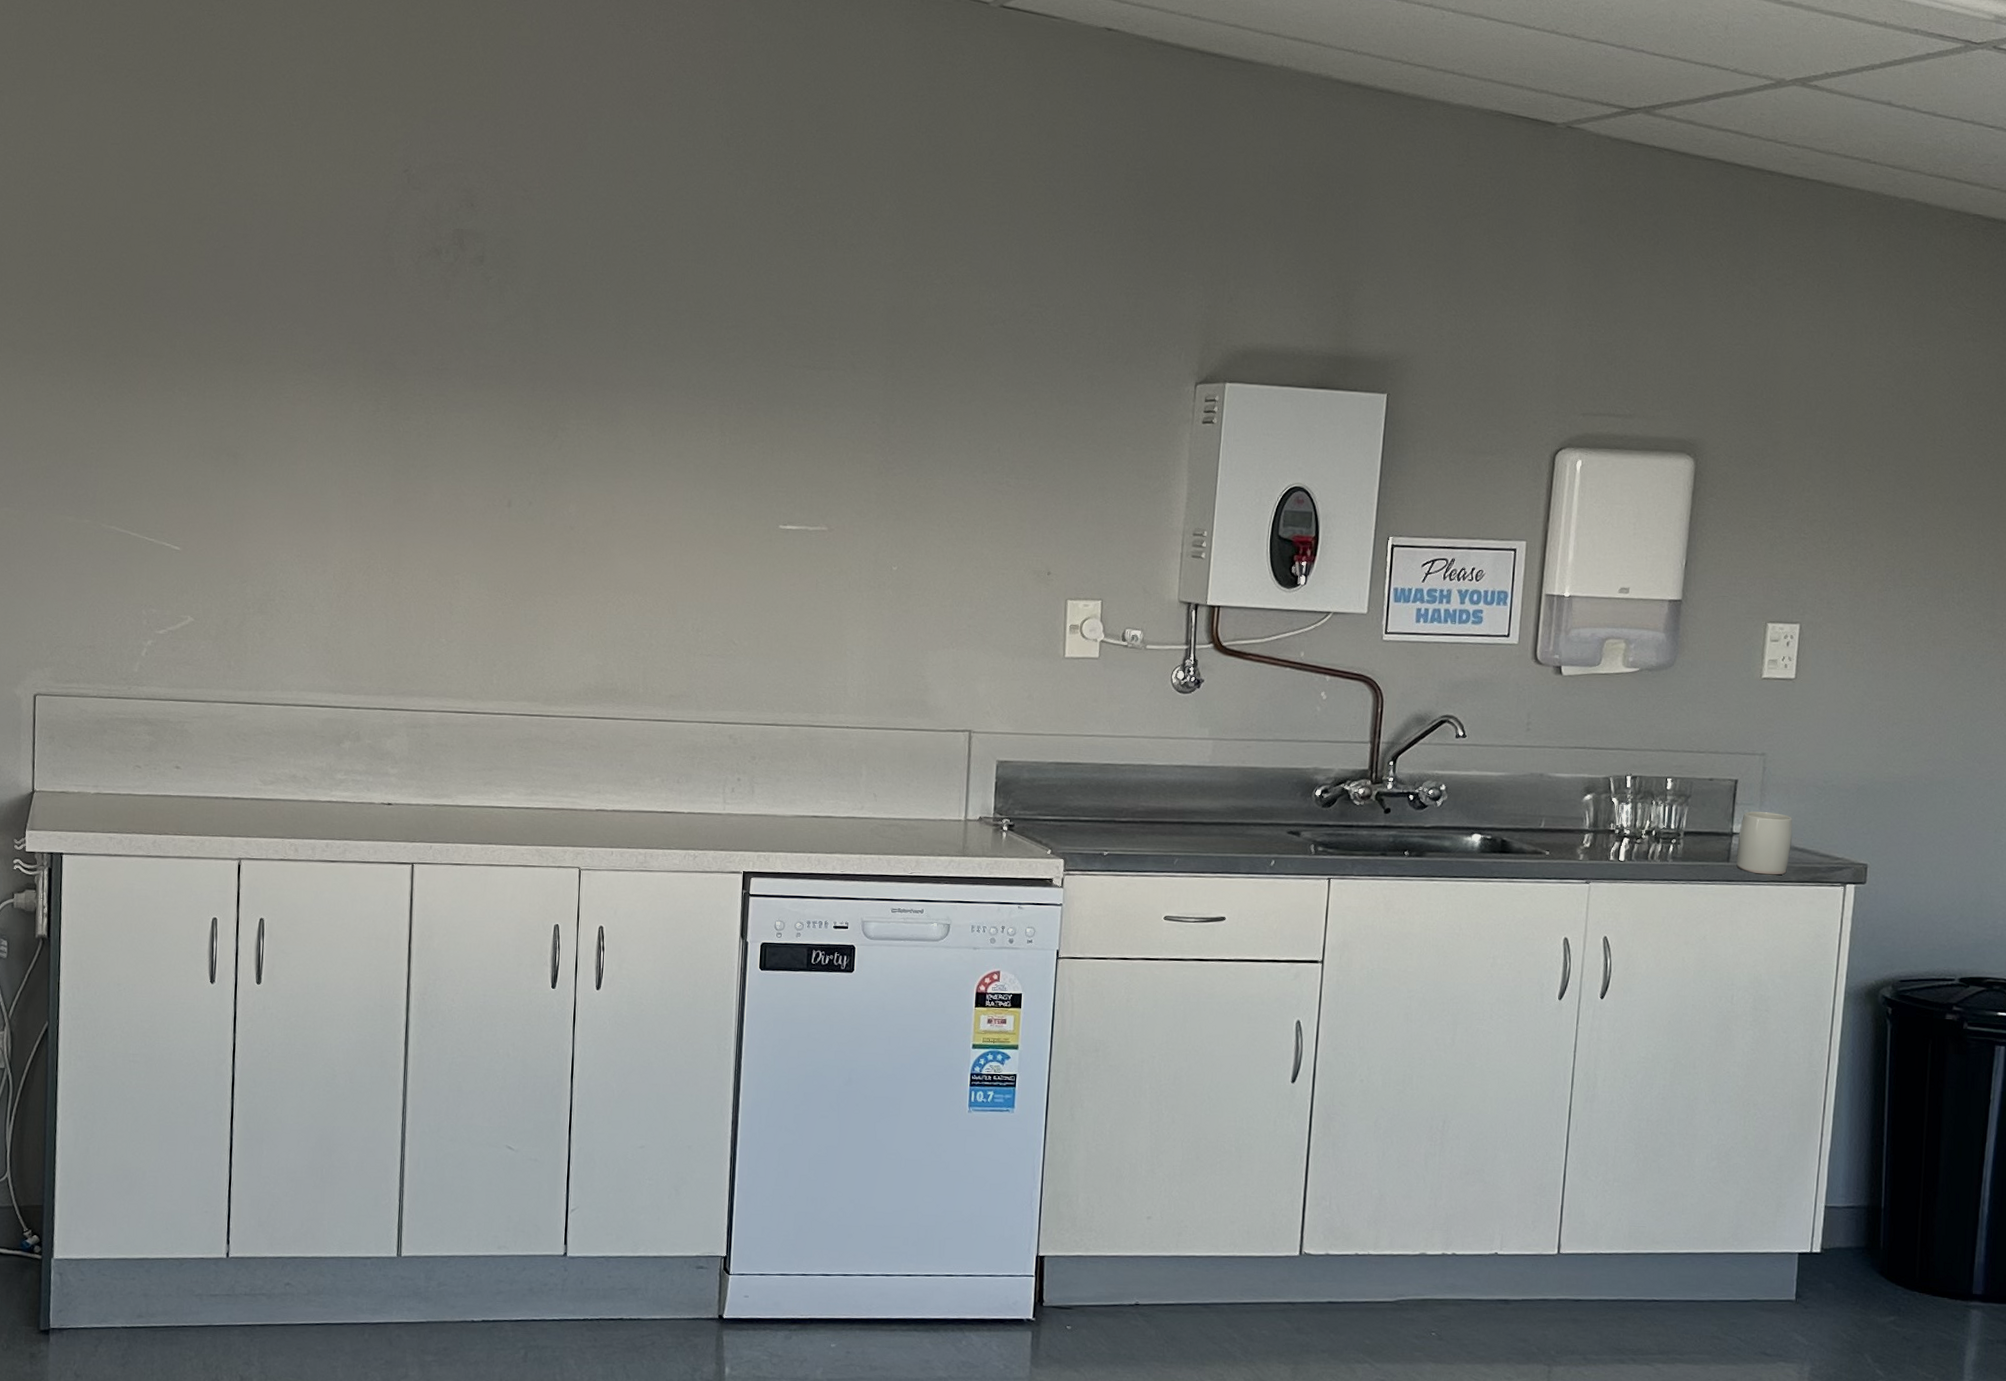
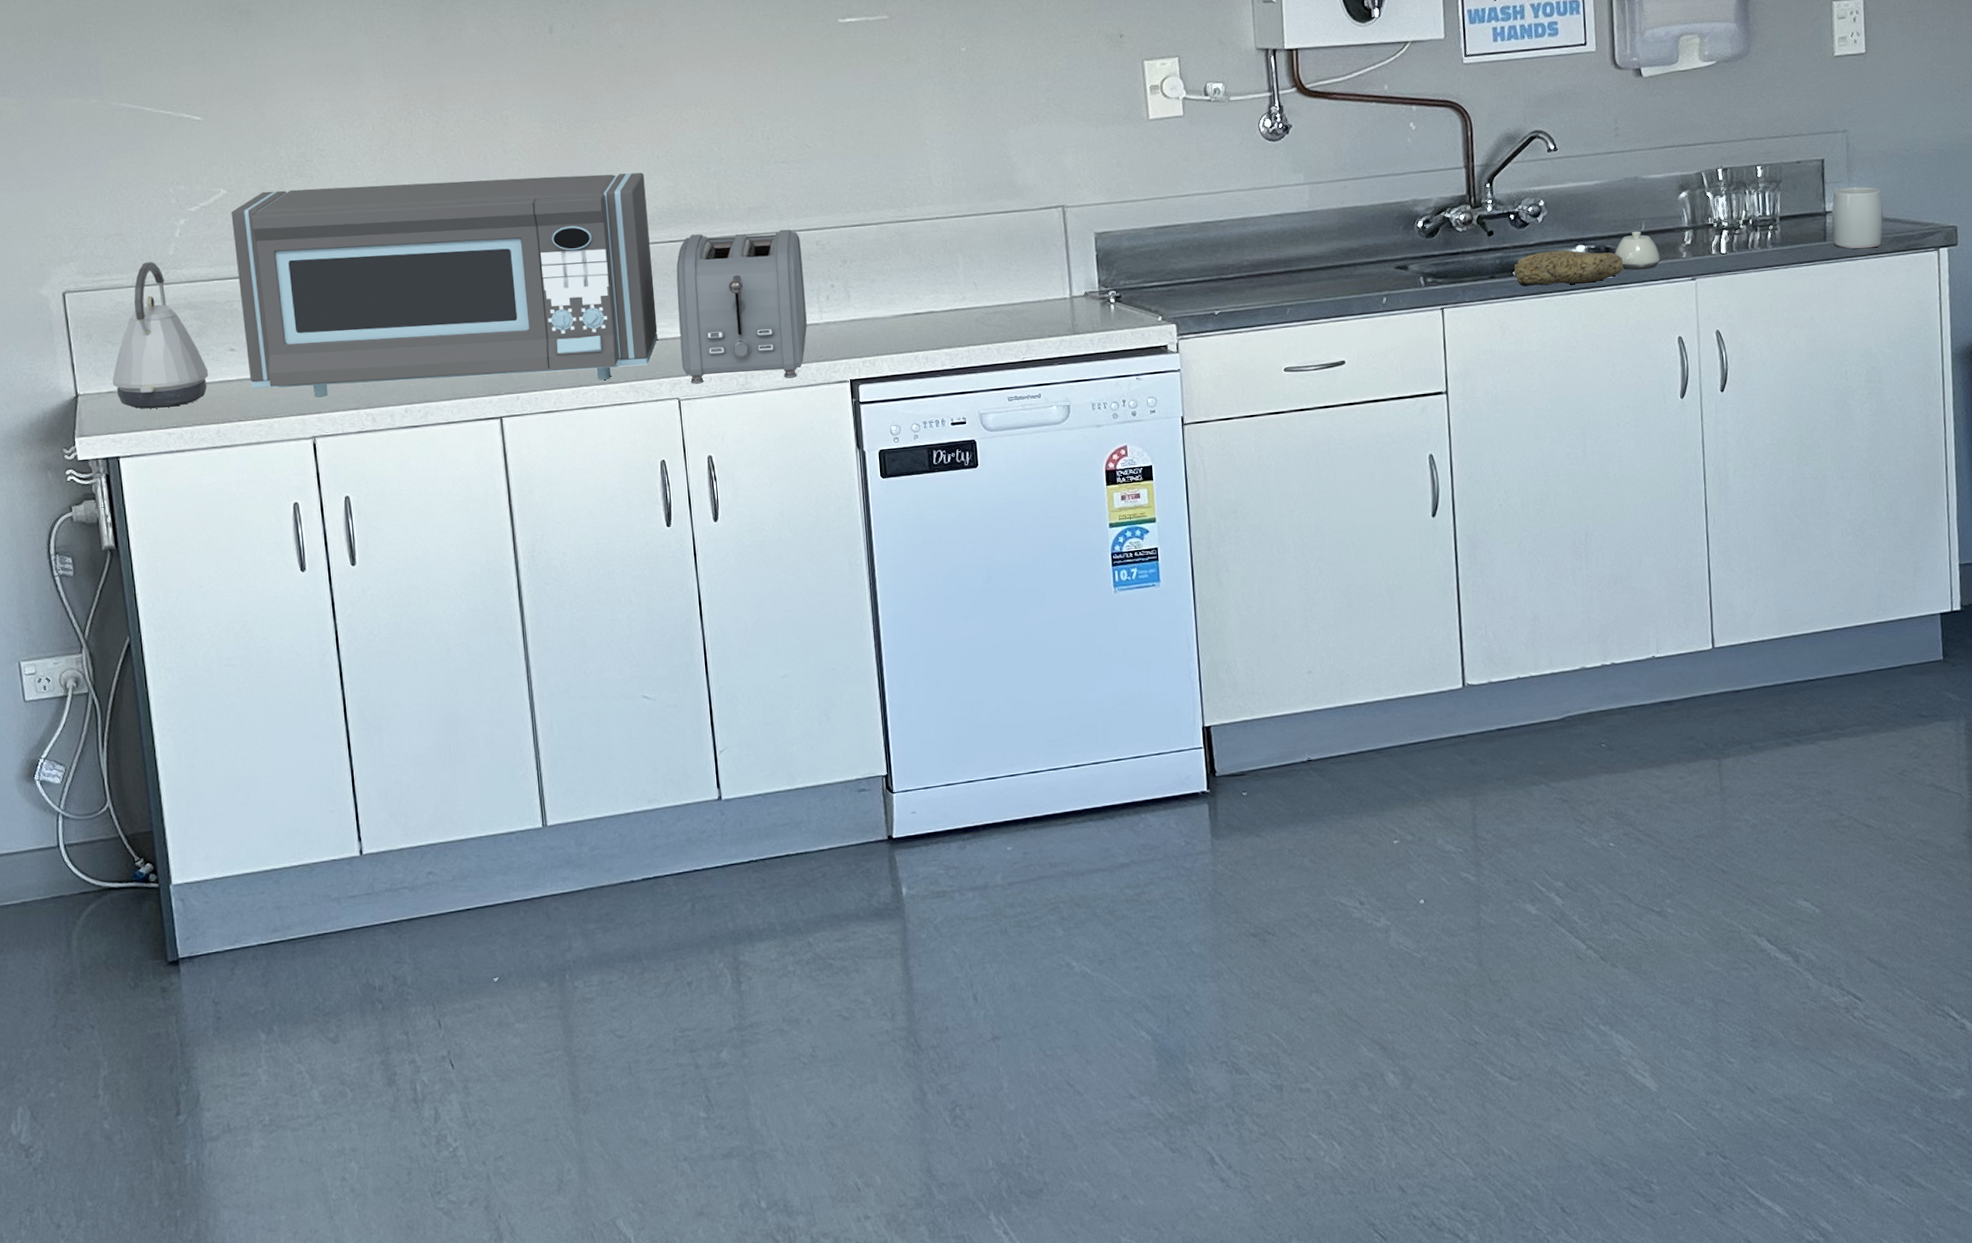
kettle: none [66,676,154,813] -> present [112,262,209,409]
microwave: none [189,623,577,842] -> present [231,173,658,397]
toaster: none [587,714,715,863] -> present [676,229,807,384]
sponge: none [1406,835,1518,873] -> present [1514,250,1624,287]
sugar bowl: none [1510,827,1557,867] -> present [1615,231,1661,271]

